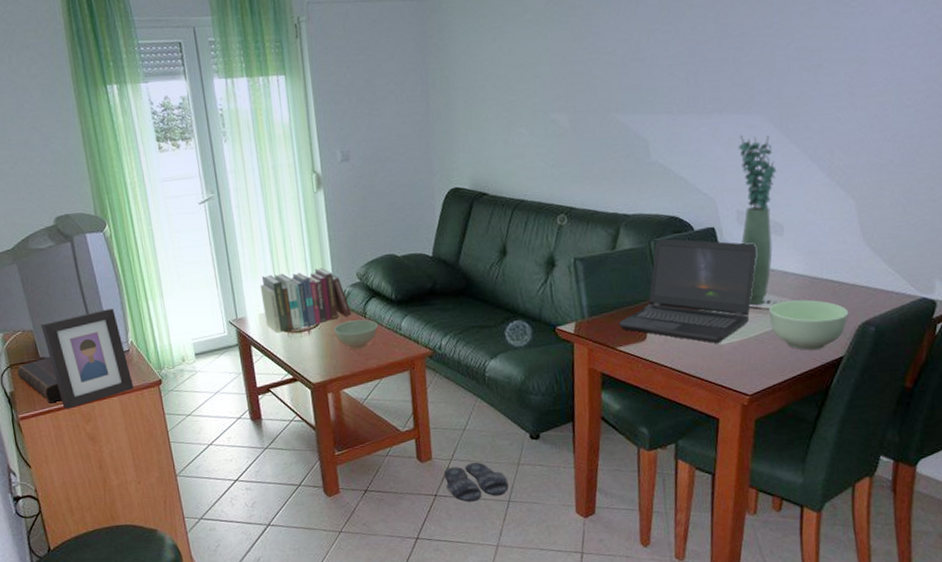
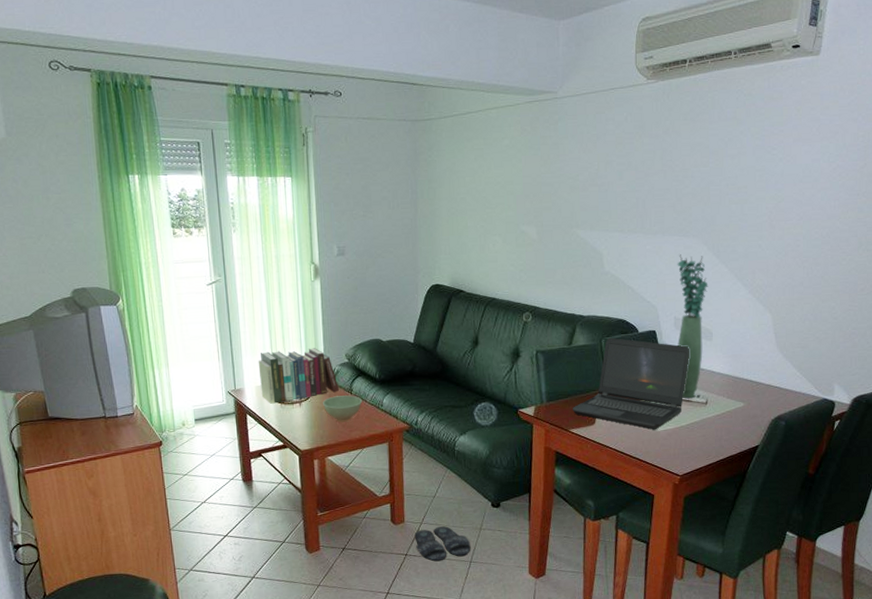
book: present [17,356,62,404] -> none [26,416,67,459]
picture frame: present [40,308,134,409] -> none [51,375,136,465]
bowl: present [768,299,849,350] -> none [698,395,764,439]

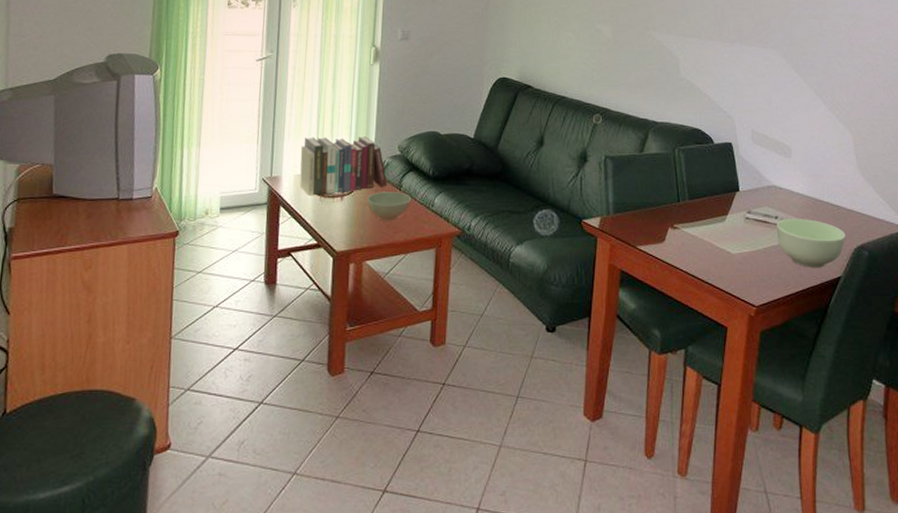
slippers: present [414,526,471,562] -> none [455,352,519,394]
laptop computer: present [573,337,690,430] -> none [642,147,768,253]
vase: present [677,254,708,398] -> none [755,65,787,219]
bowl: none [698,395,764,439] -> present [776,218,846,267]

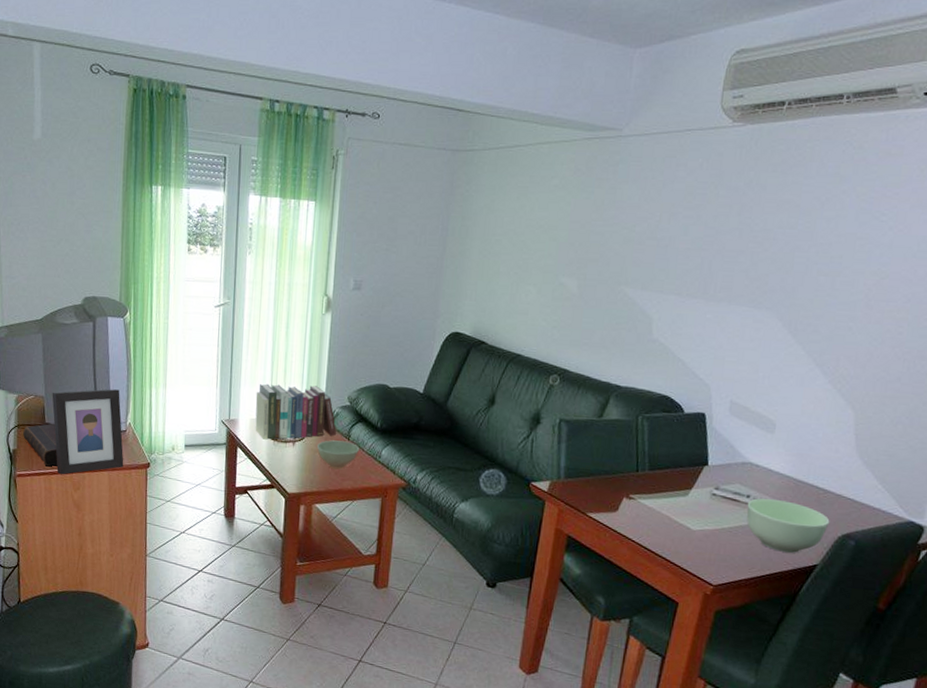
book: none [23,194,66,245] -> present [23,423,58,467]
picture frame: none [62,152,148,253] -> present [52,389,124,475]

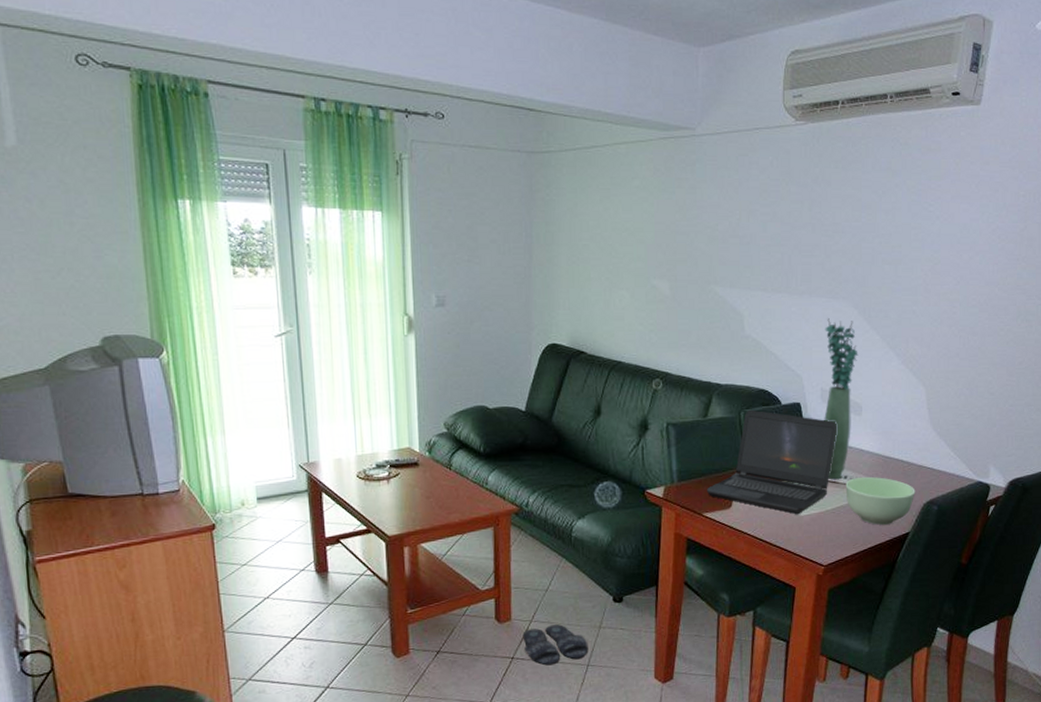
book: present [23,423,58,467] -> none [38,492,92,546]
picture frame: present [52,389,124,475] -> none [73,443,182,553]
books: present [255,383,337,440] -> none [337,415,437,480]
bowl: present [317,440,360,470] -> none [416,471,464,503]
slippers: none [396,598,458,637] -> present [522,624,589,666]
laptop computer: none [594,414,745,528] -> present [707,409,838,515]
vase: none [728,328,778,497] -> present [824,318,858,479]

